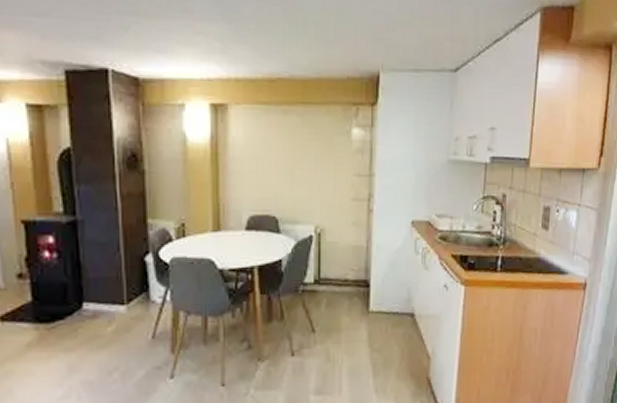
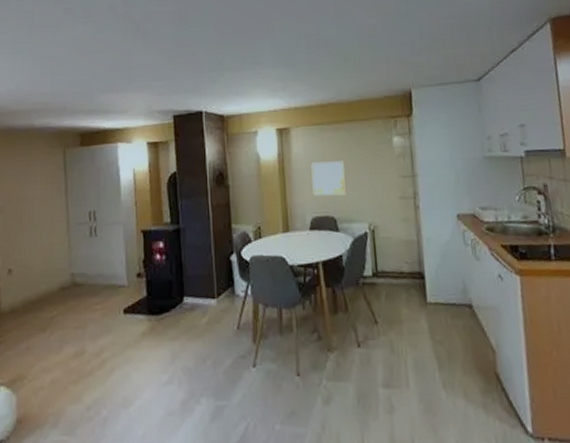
wall art: none [252,150,293,192] -> present [311,161,346,196]

